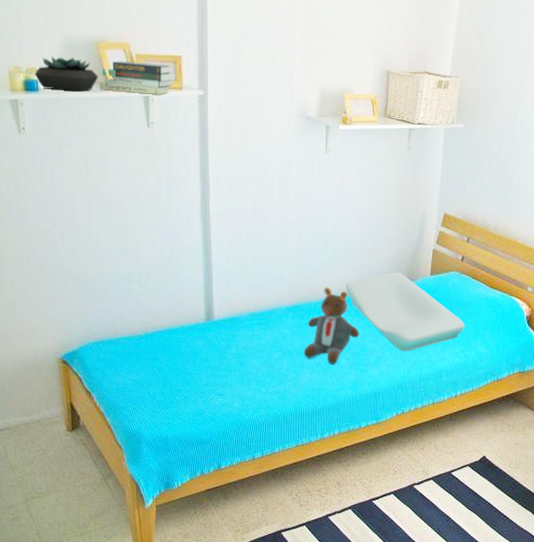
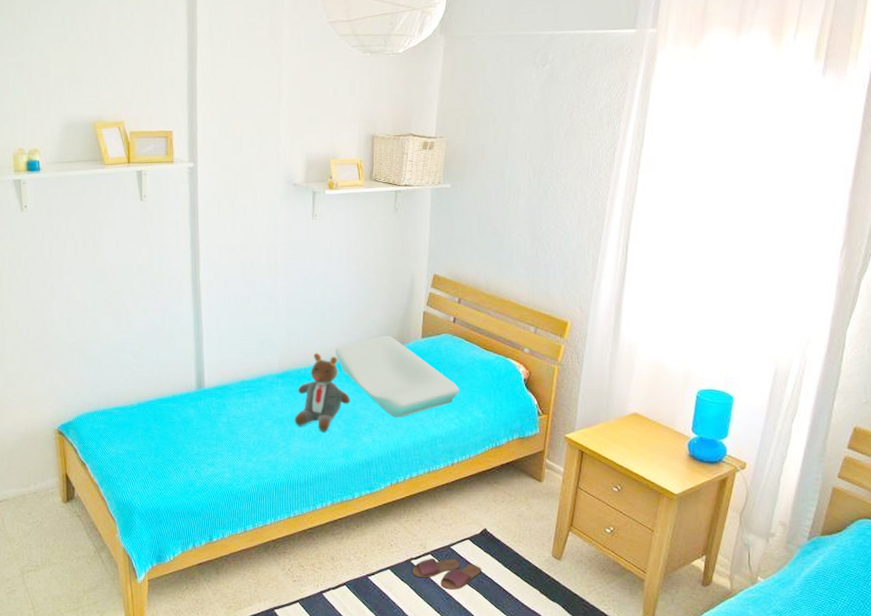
succulent plant: present [34,56,98,92] -> none [36,137,95,170]
books: present [99,61,175,95] -> none [95,138,167,170]
slippers: none [414,483,480,512] -> present [411,558,482,590]

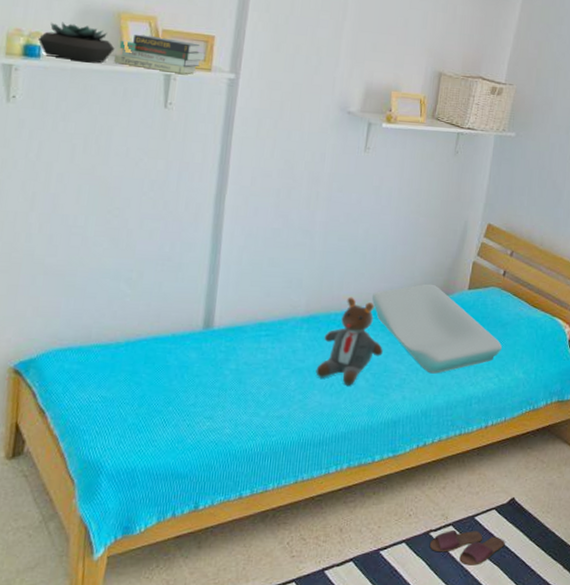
succulent plant: none [36,137,95,170] -> present [37,22,115,63]
books: none [95,138,167,170] -> present [113,34,205,75]

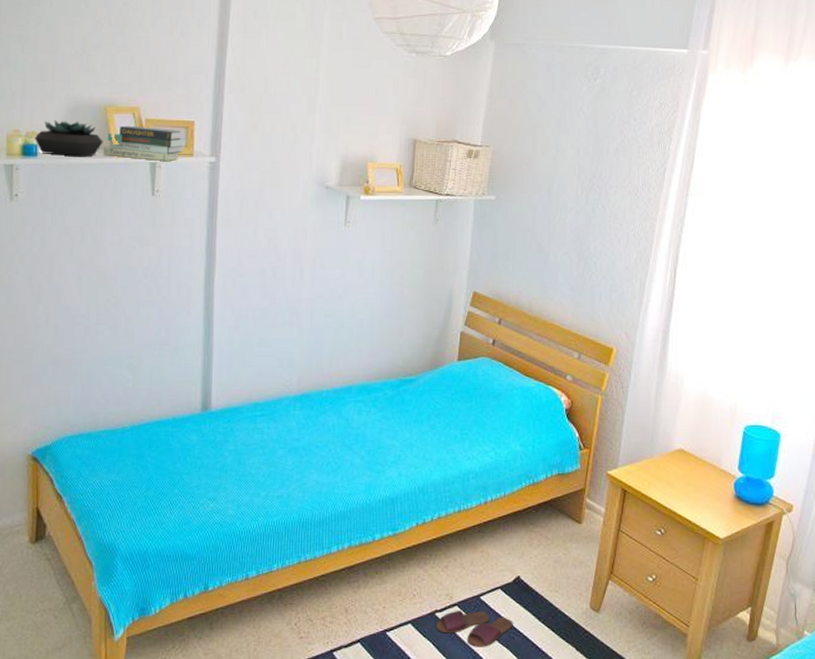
teddy bear: present [316,297,383,386] -> none [311,373,376,464]
cushion: present [371,283,502,374] -> none [361,356,496,449]

